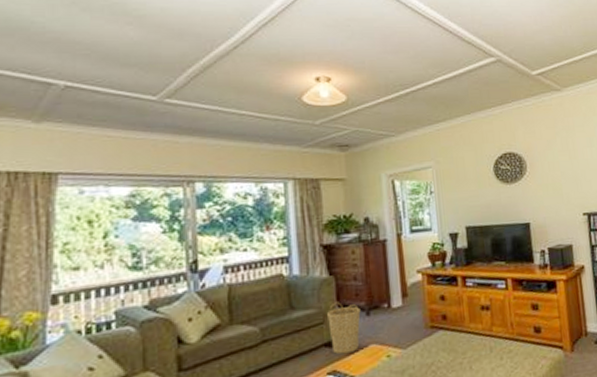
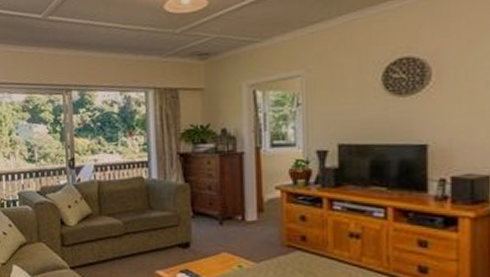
basket: present [327,302,361,355] -> none [182,208,214,257]

